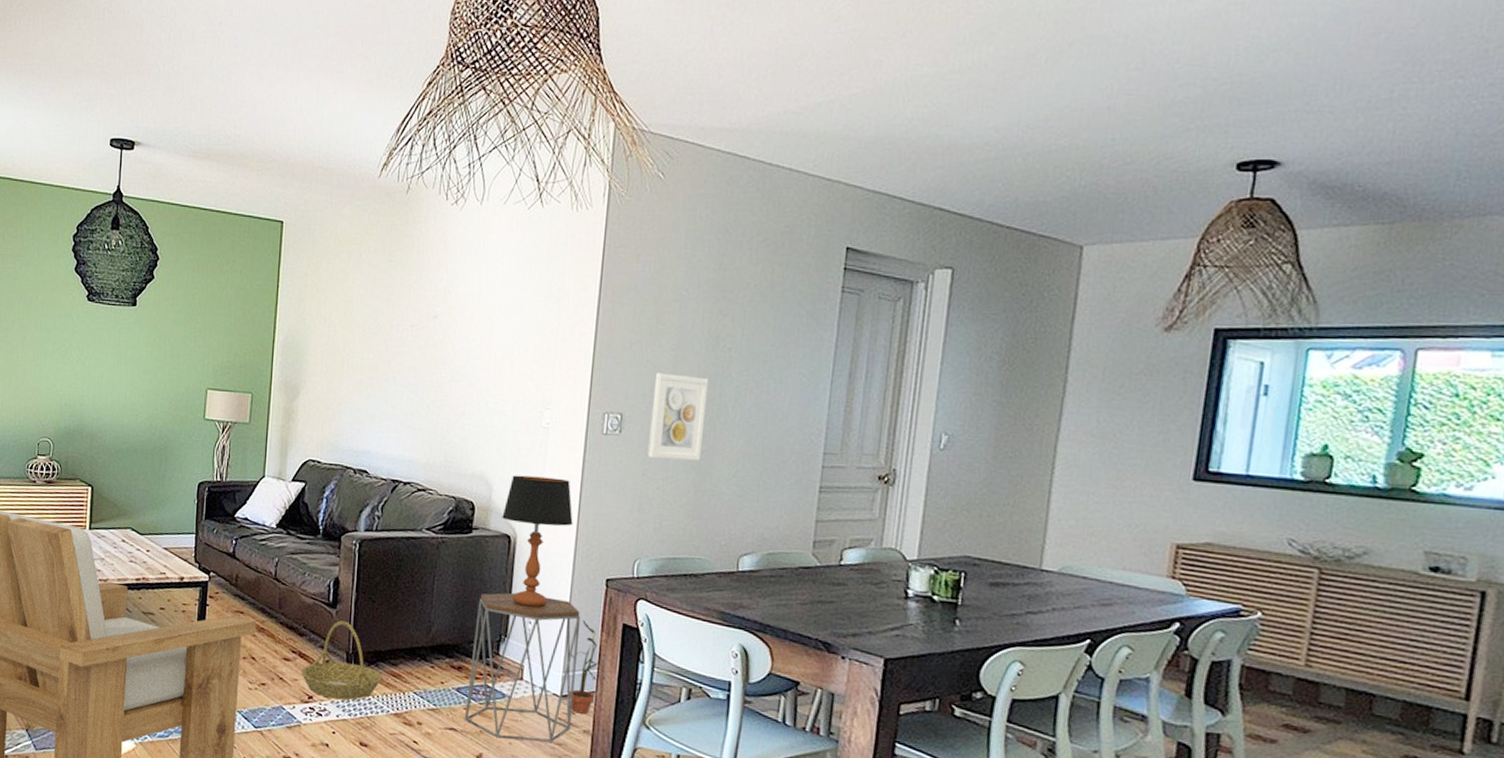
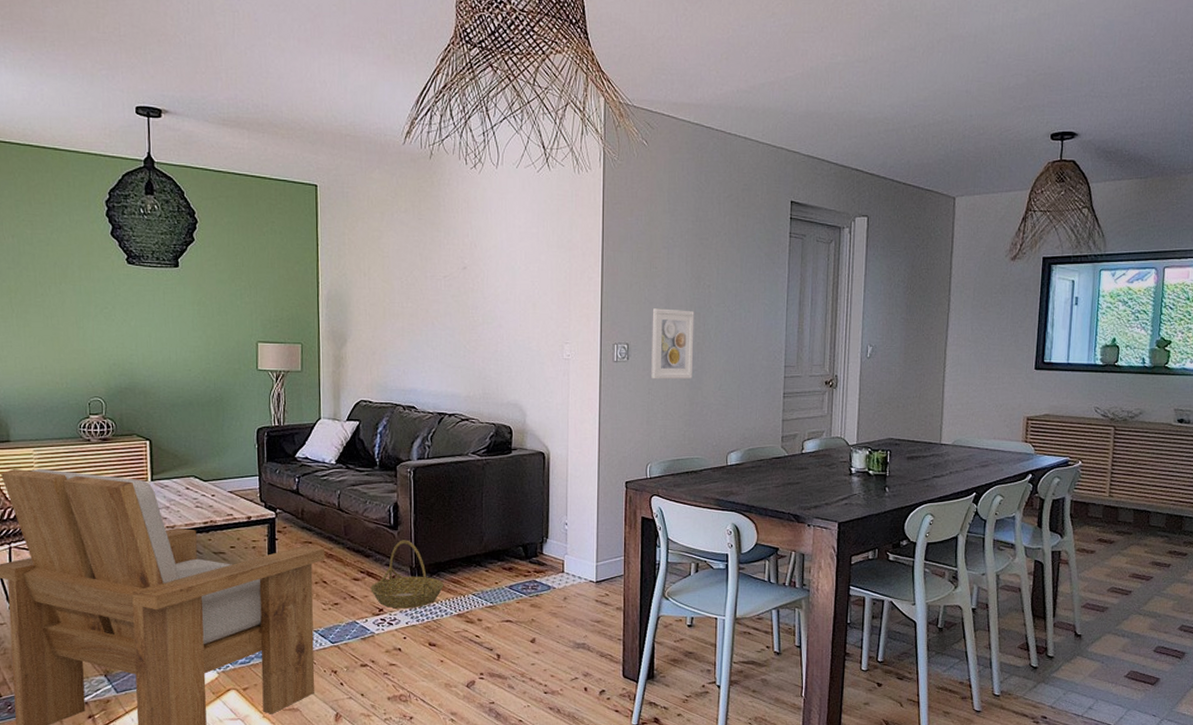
side table: present [464,592,581,743] -> none [517,500,608,624]
table lamp: present [502,475,573,608] -> none [536,401,595,511]
potted plant: present [569,619,600,714] -> none [602,517,625,594]

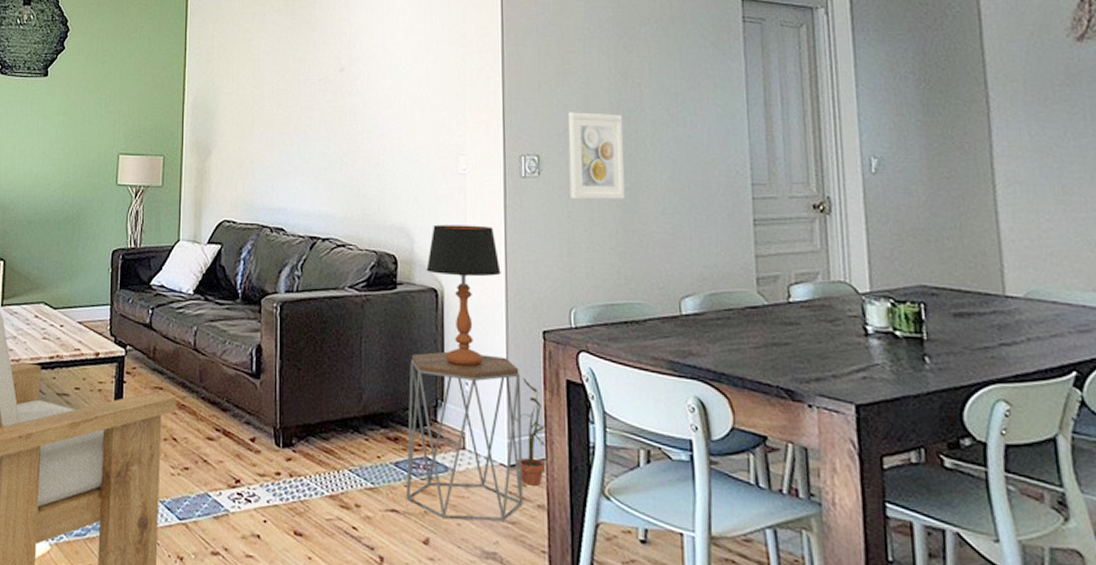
basket: present [370,540,444,609] -> none [226,392,314,483]
side table: none [517,500,608,624] -> present [405,351,523,522]
table lamp: none [536,401,595,511] -> present [426,224,501,367]
potted plant: none [602,517,625,594] -> present [514,377,547,486]

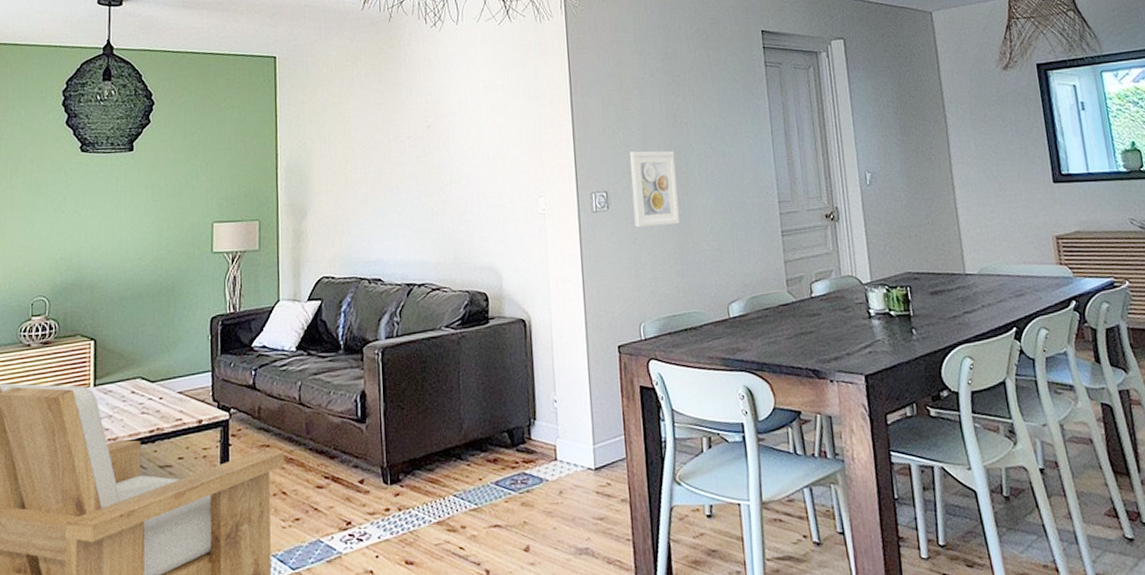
side table: present [405,351,523,522] -> none [504,373,609,526]
table lamp: present [426,224,501,367] -> none [514,258,580,386]
potted plant: present [514,377,547,486] -> none [598,388,627,484]

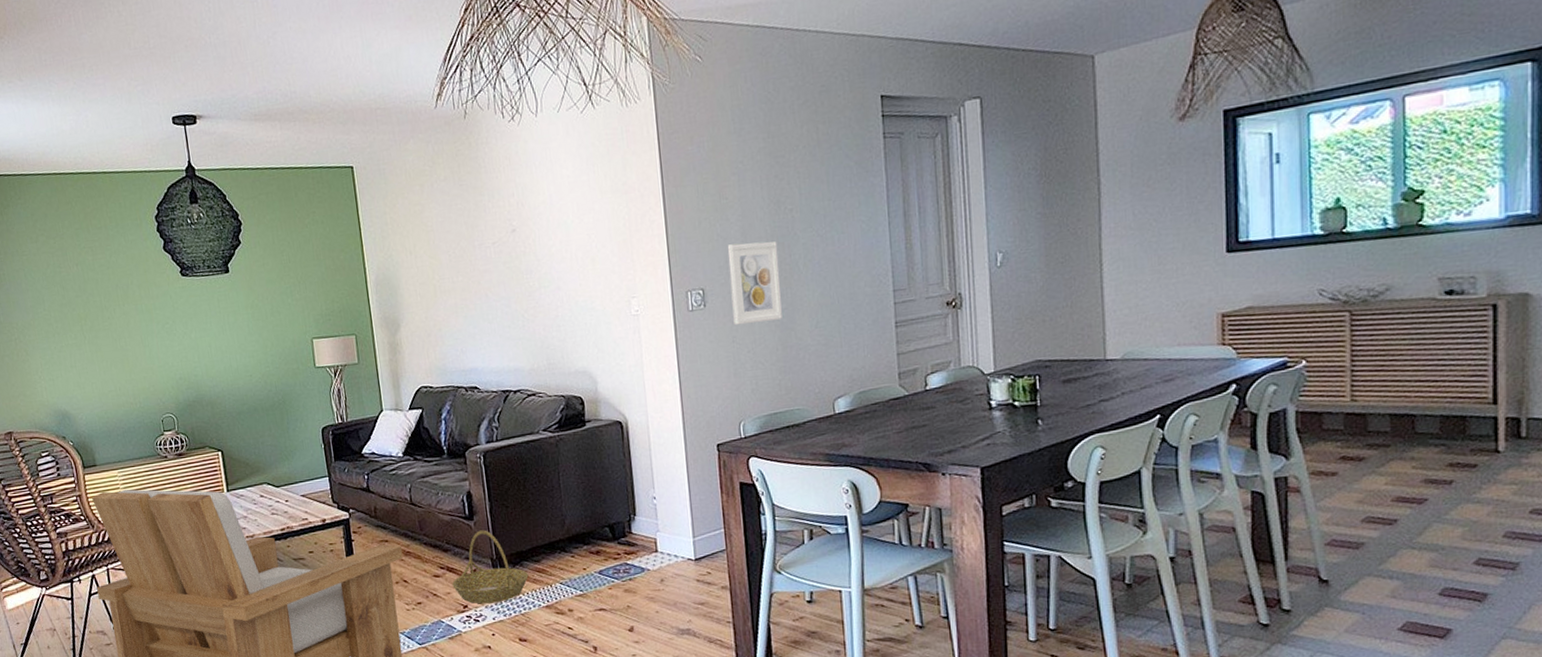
basket: none [336,434,420,520] -> present [452,530,529,604]

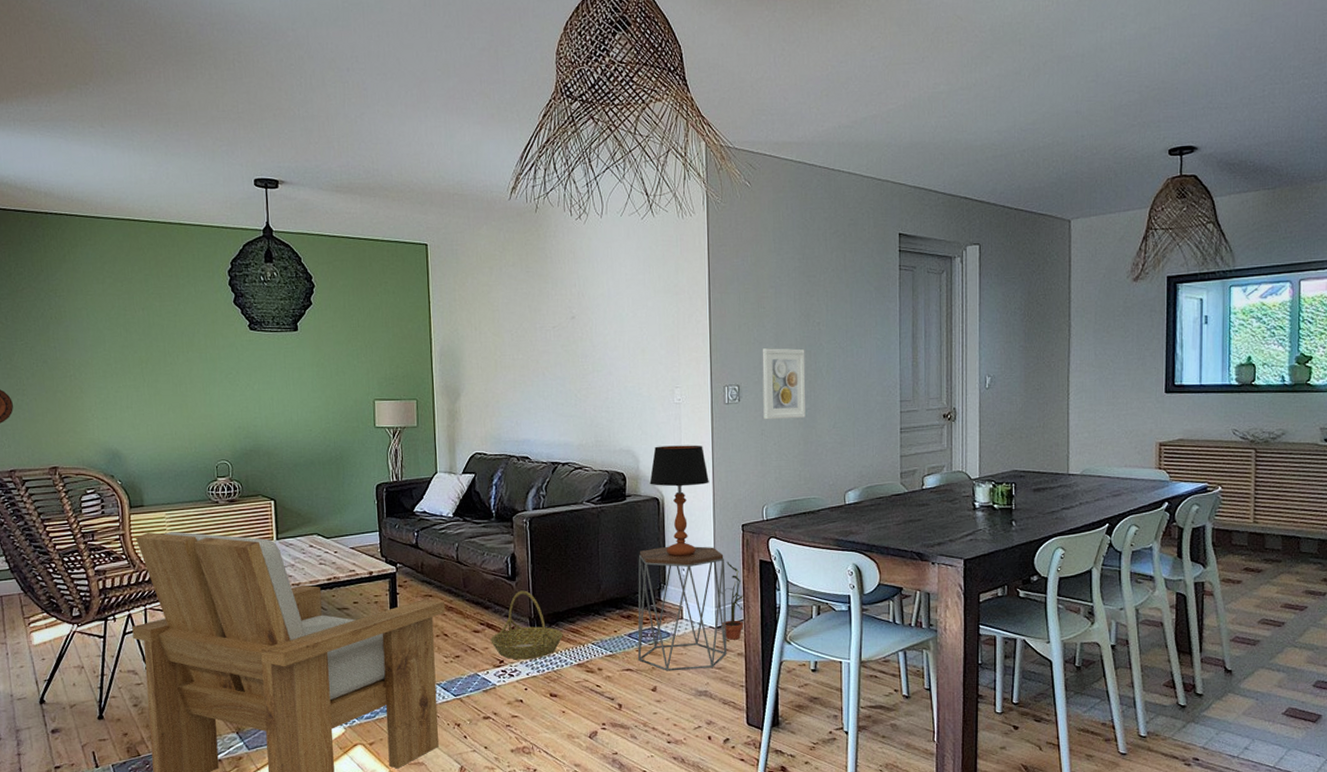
side table: none [603,471,709,610] -> present [637,546,727,671]
table lamp: none [610,359,677,484] -> present [649,445,709,557]
potted plant: none [697,485,727,572] -> present [720,561,745,640]

